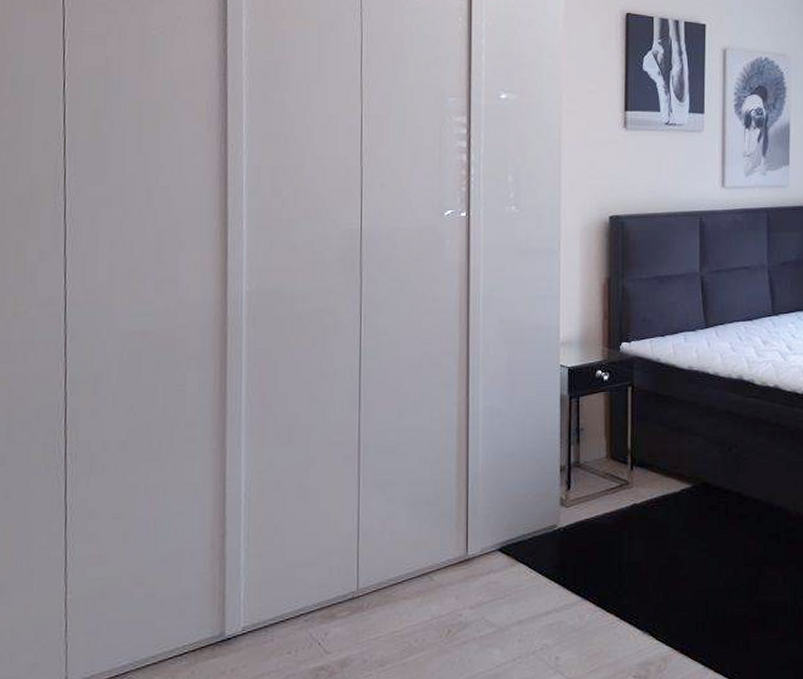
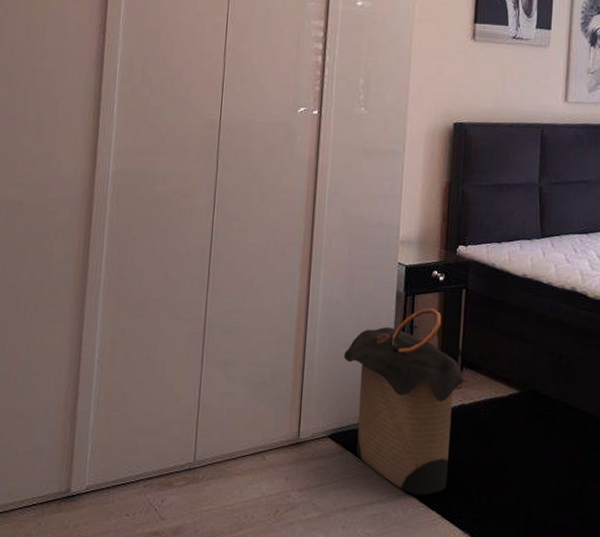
laundry hamper: none [509,409,639,600] -> present [344,308,469,496]

